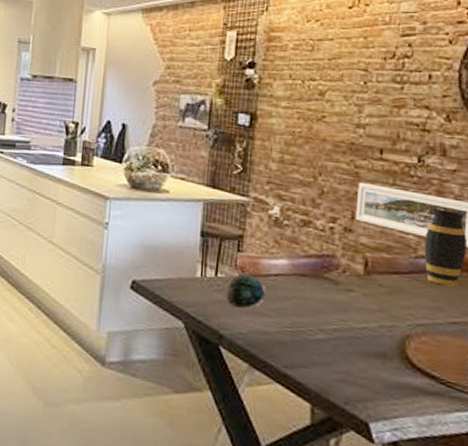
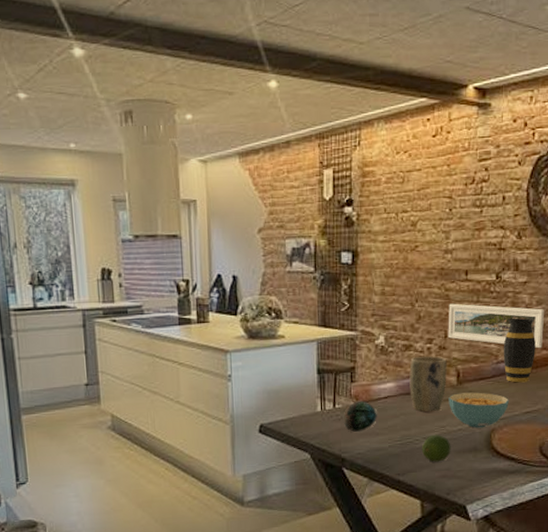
plant pot: none [305,235,353,302] -> present [409,356,447,413]
fruit: none [315,327,353,362] -> present [421,434,451,462]
cereal bowl: none [352,284,430,332] -> present [448,392,509,429]

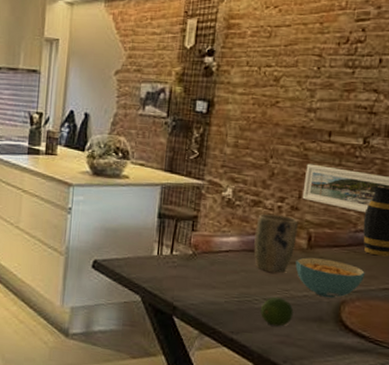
decorative egg: present [343,401,378,432] -> none [179,250,217,282]

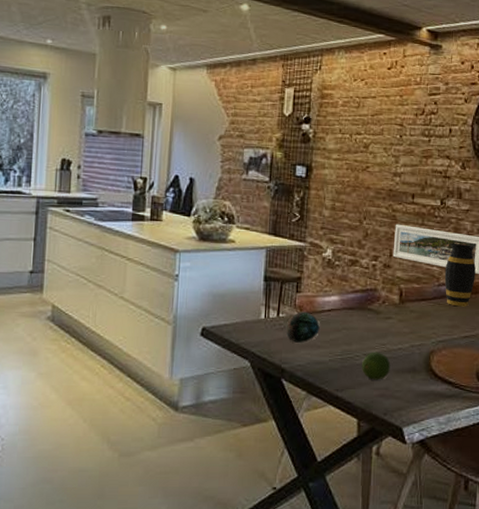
decorative egg: none [179,250,217,282] -> present [285,311,321,343]
plant pot: present [254,214,298,274] -> none [353,272,391,329]
cereal bowl: present [295,257,365,298] -> none [390,312,448,349]

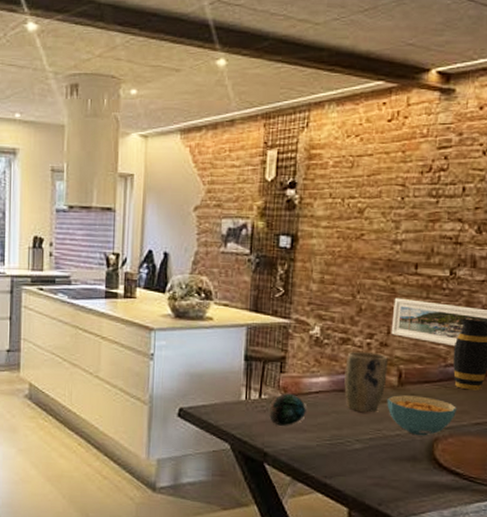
plant pot: none [353,272,391,329] -> present [344,351,388,413]
fruit: present [361,351,391,380] -> none [353,437,387,468]
cereal bowl: none [390,312,448,349] -> present [387,395,457,436]

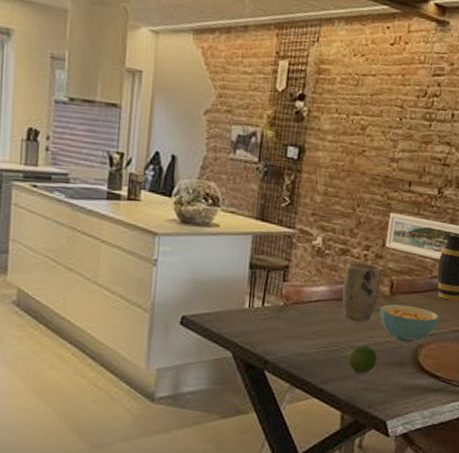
decorative egg: present [268,393,308,426] -> none [270,301,308,334]
fruit: none [353,437,387,468] -> present [347,344,378,373]

